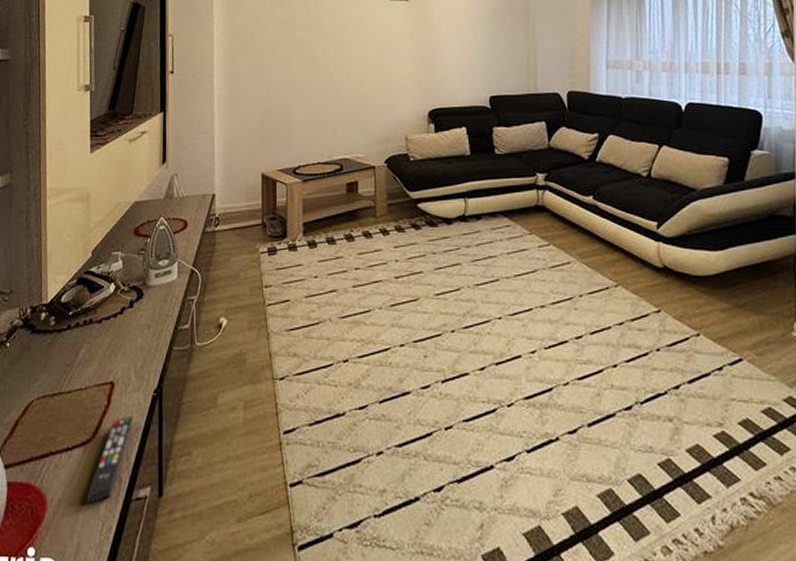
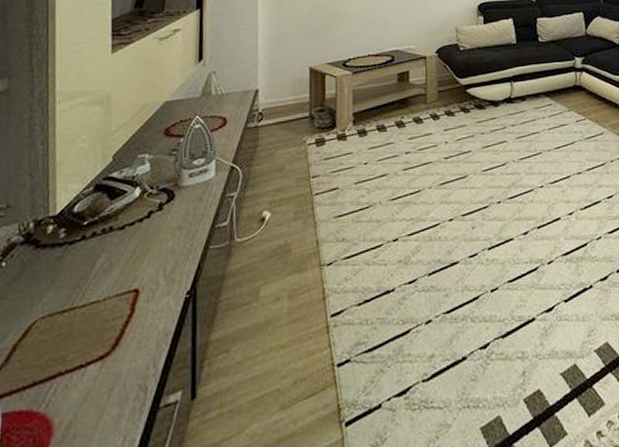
remote control: present [86,415,133,504] -> none [103,321,162,420]

